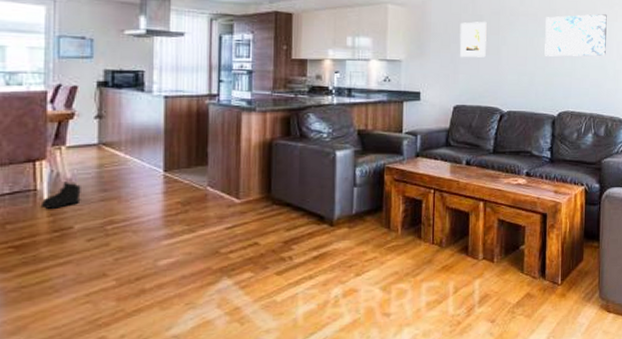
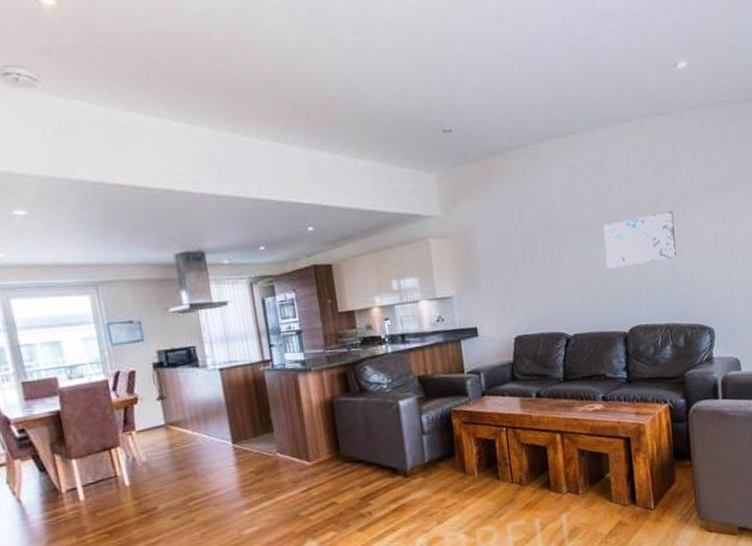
boots: present [42,182,81,209] -> none [124,465,159,493]
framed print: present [459,21,487,58] -> none [509,240,542,285]

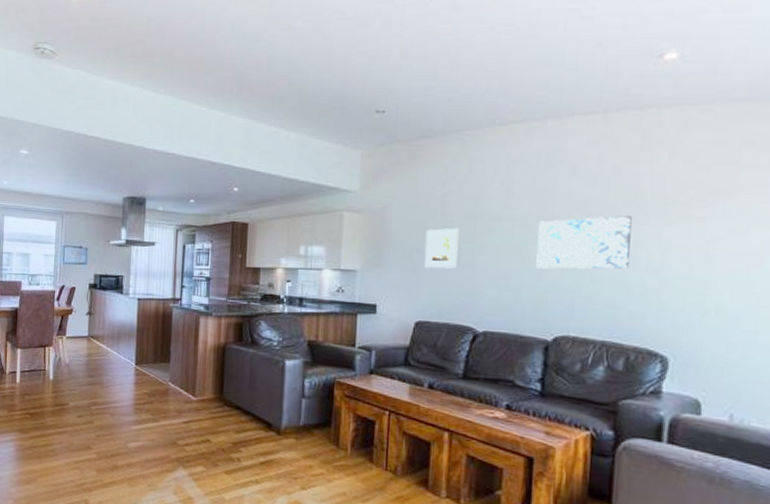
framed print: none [509,240,542,285] -> present [424,227,459,269]

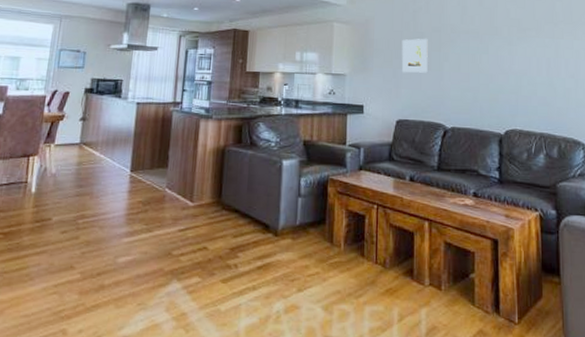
wall art: present [536,216,632,269] -> none [487,31,553,74]

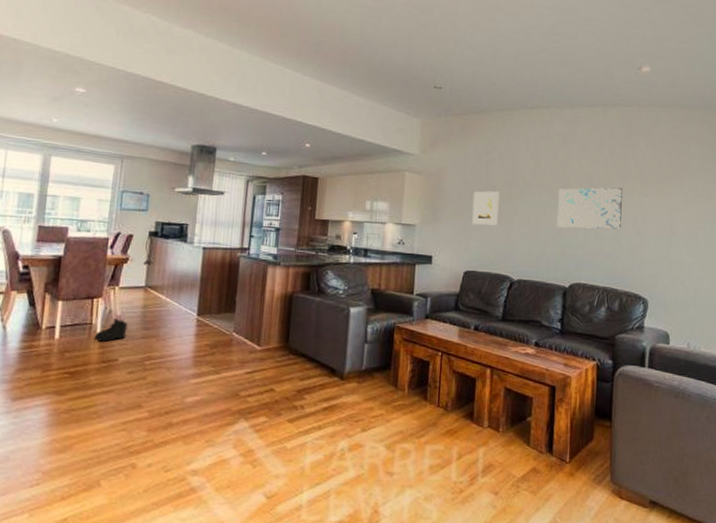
boots: none [30,176,62,200] -> present [95,318,128,342]
wall art: none [487,31,553,74] -> present [557,187,623,230]

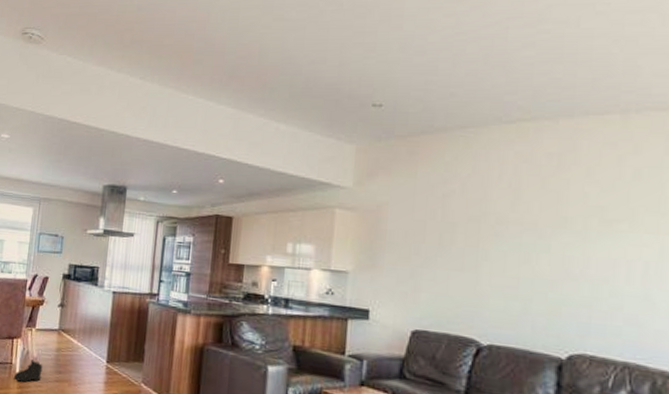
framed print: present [472,190,500,226] -> none [422,230,462,275]
wall art: present [557,187,623,230] -> none [547,224,656,283]

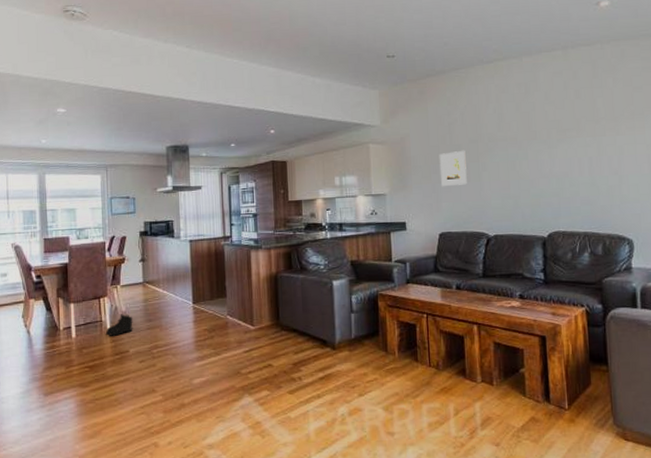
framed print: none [422,230,462,275] -> present [439,150,467,187]

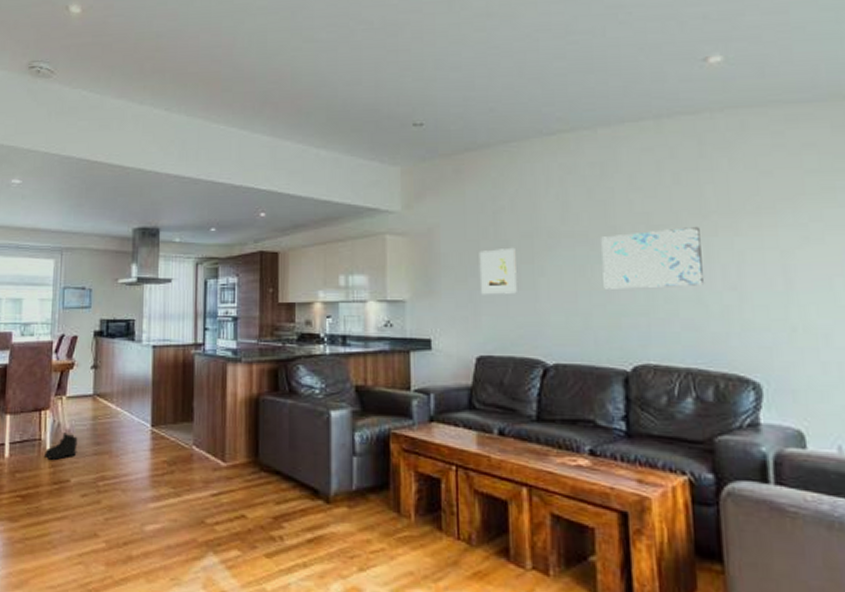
wall art: none [526,130,596,178] -> present [601,227,703,289]

